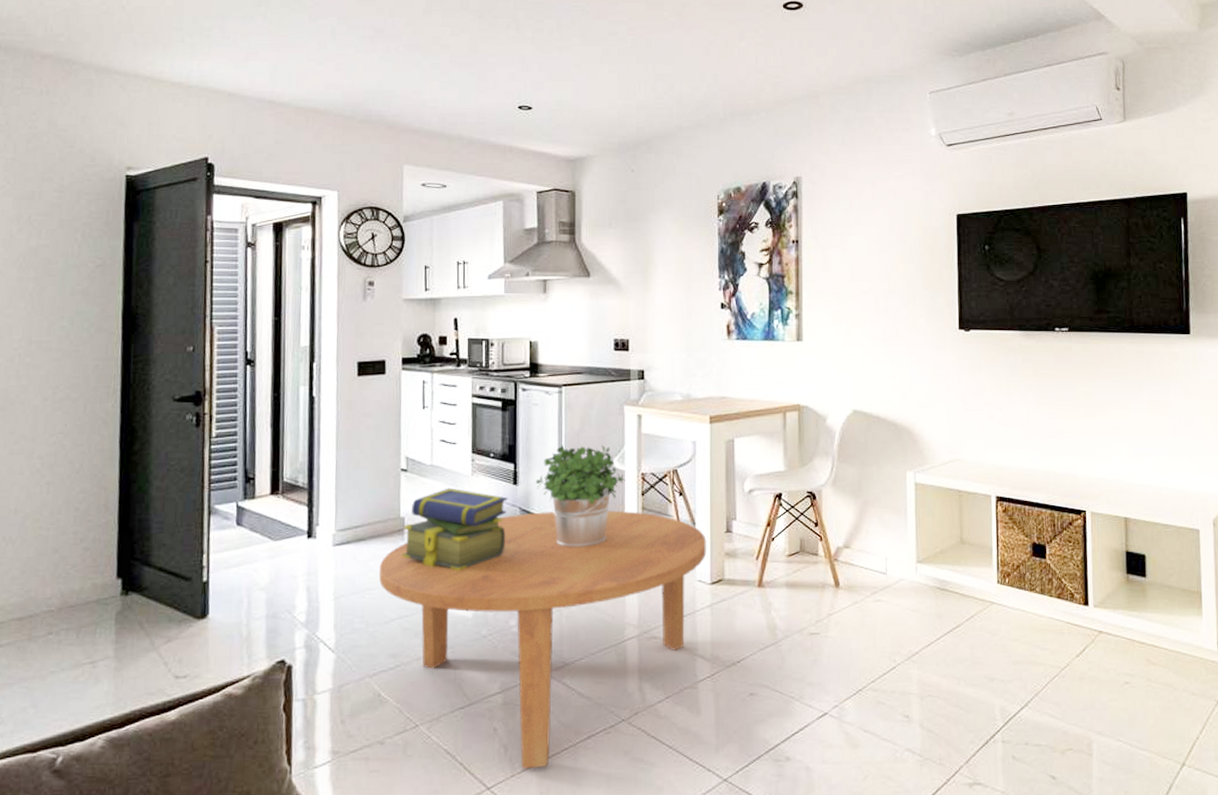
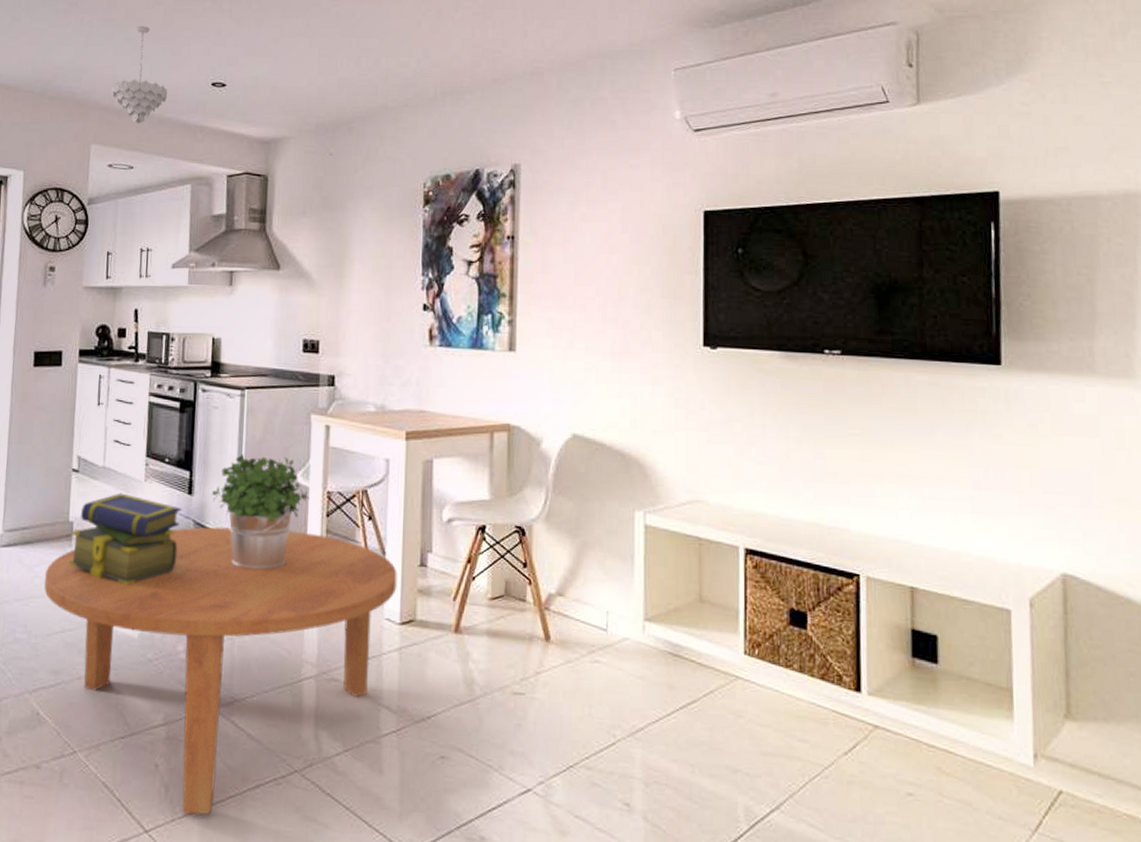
pendant light: none [421,52,477,145] -> present [111,25,168,123]

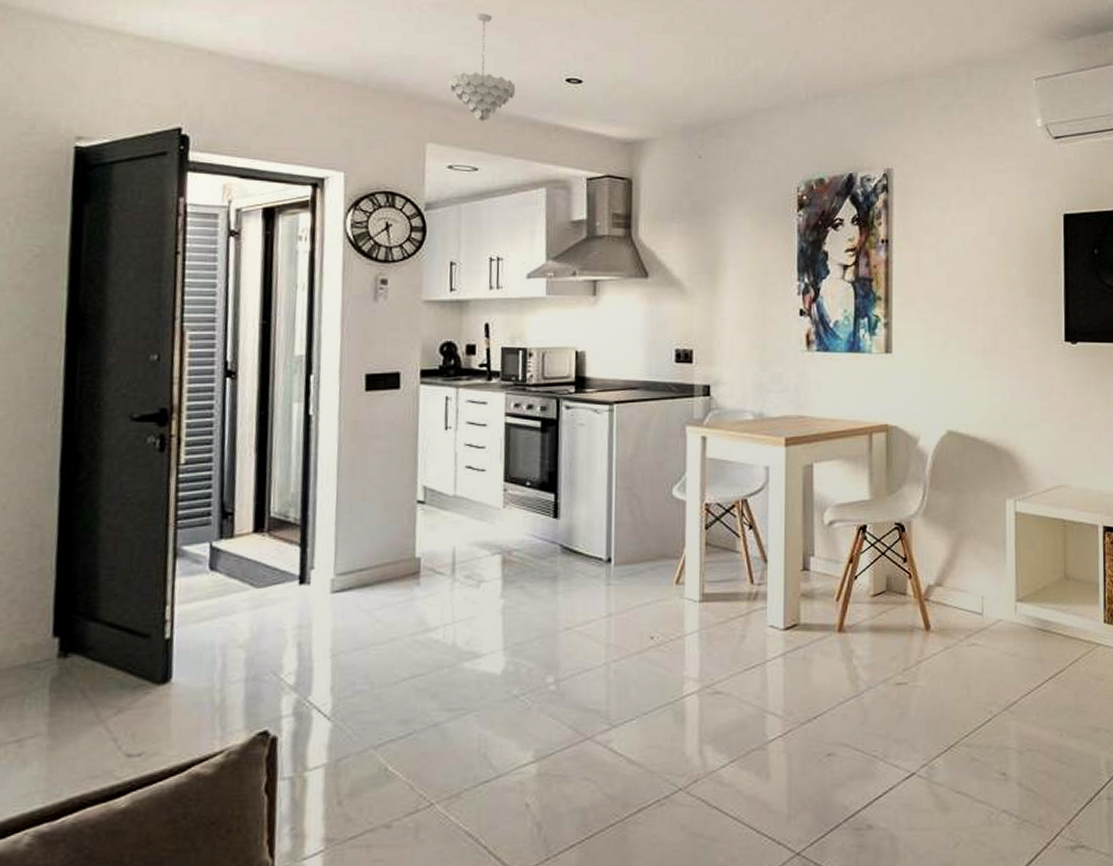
coffee table: present [44,527,397,815] -> none [388,547,780,851]
stack of books: present [68,493,181,586] -> none [416,522,546,620]
potted plant: present [211,454,309,570] -> none [579,472,686,590]

